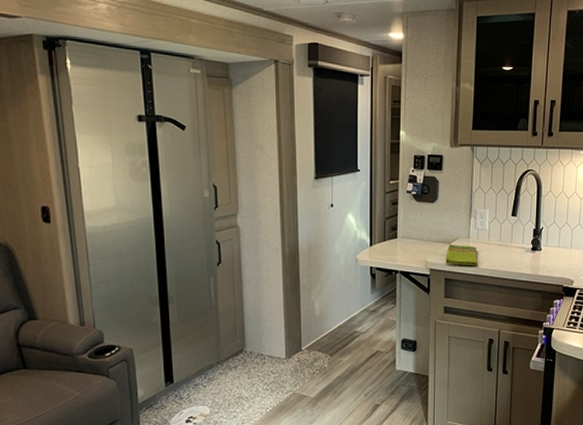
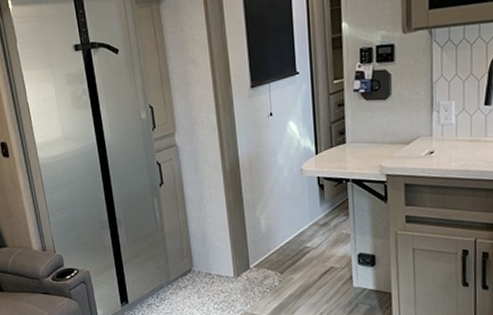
dish towel: present [445,244,477,265] -> none [404,144,444,168]

